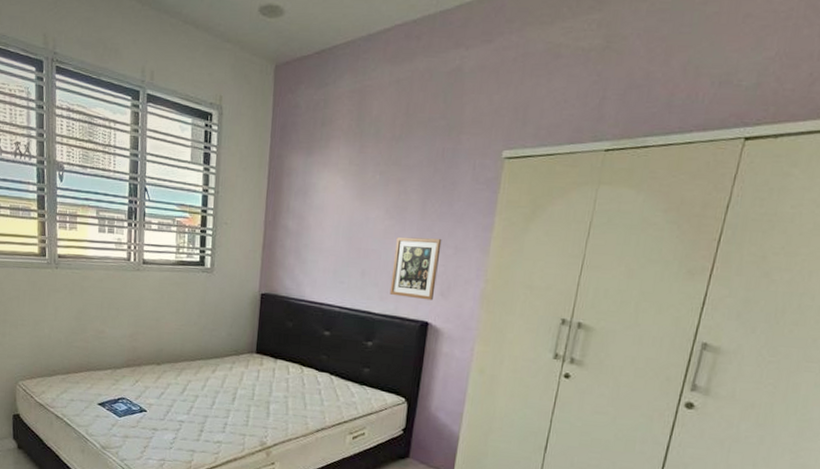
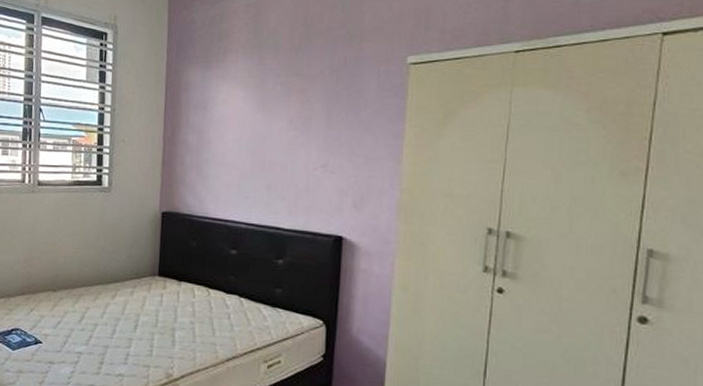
picture frame: present [389,236,442,301] -> none [298,147,351,213]

